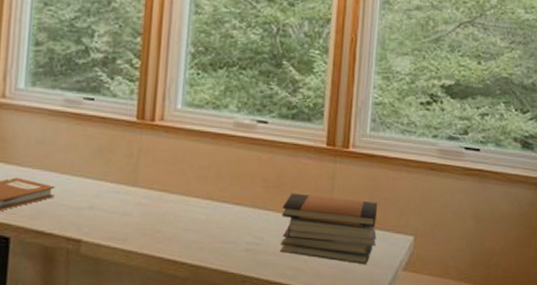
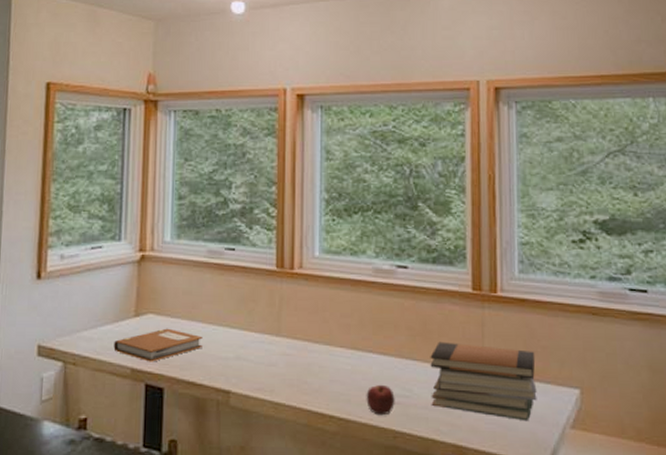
apple: none [218,232,246,262] -> present [366,384,395,416]

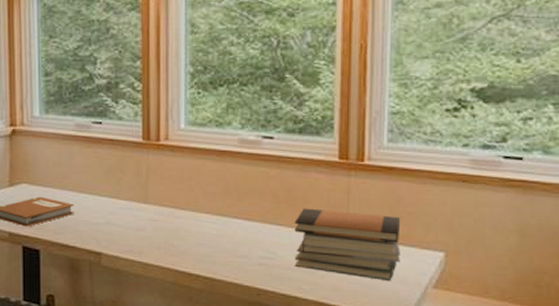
apple: present [366,384,395,416] -> none [231,247,259,275]

